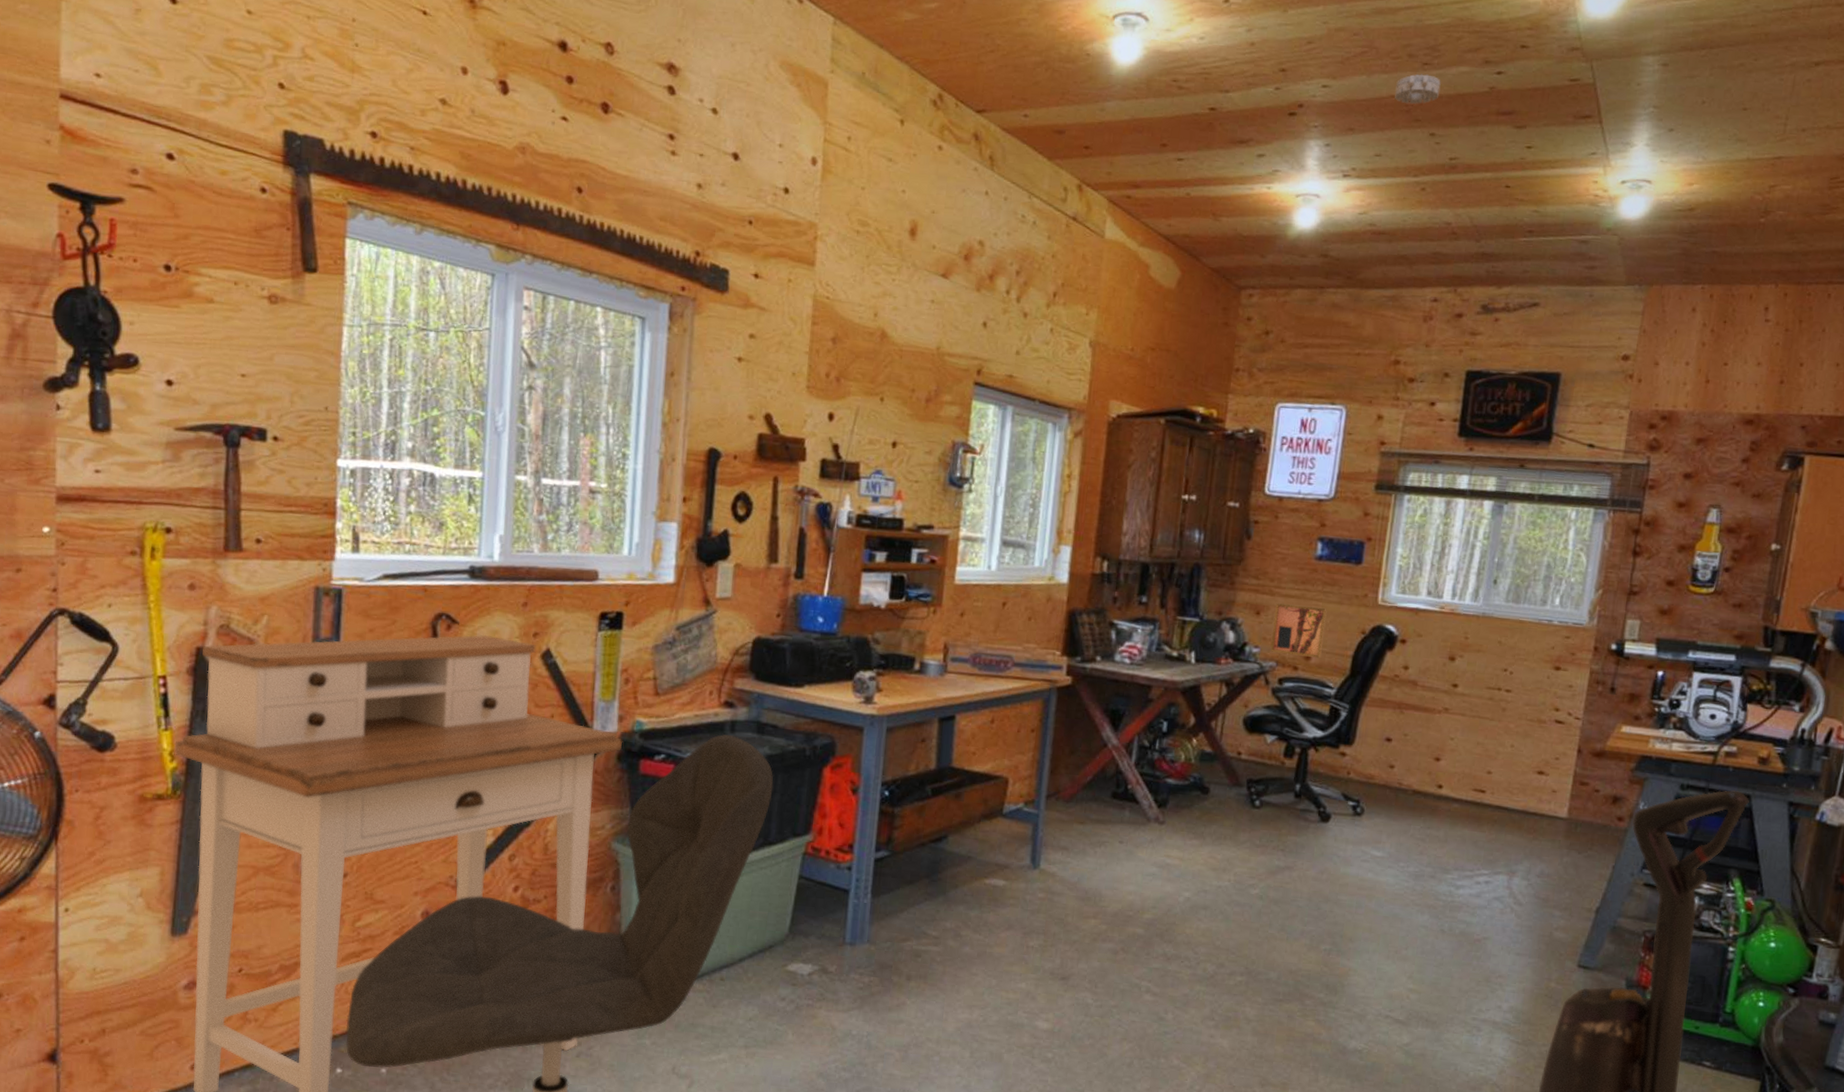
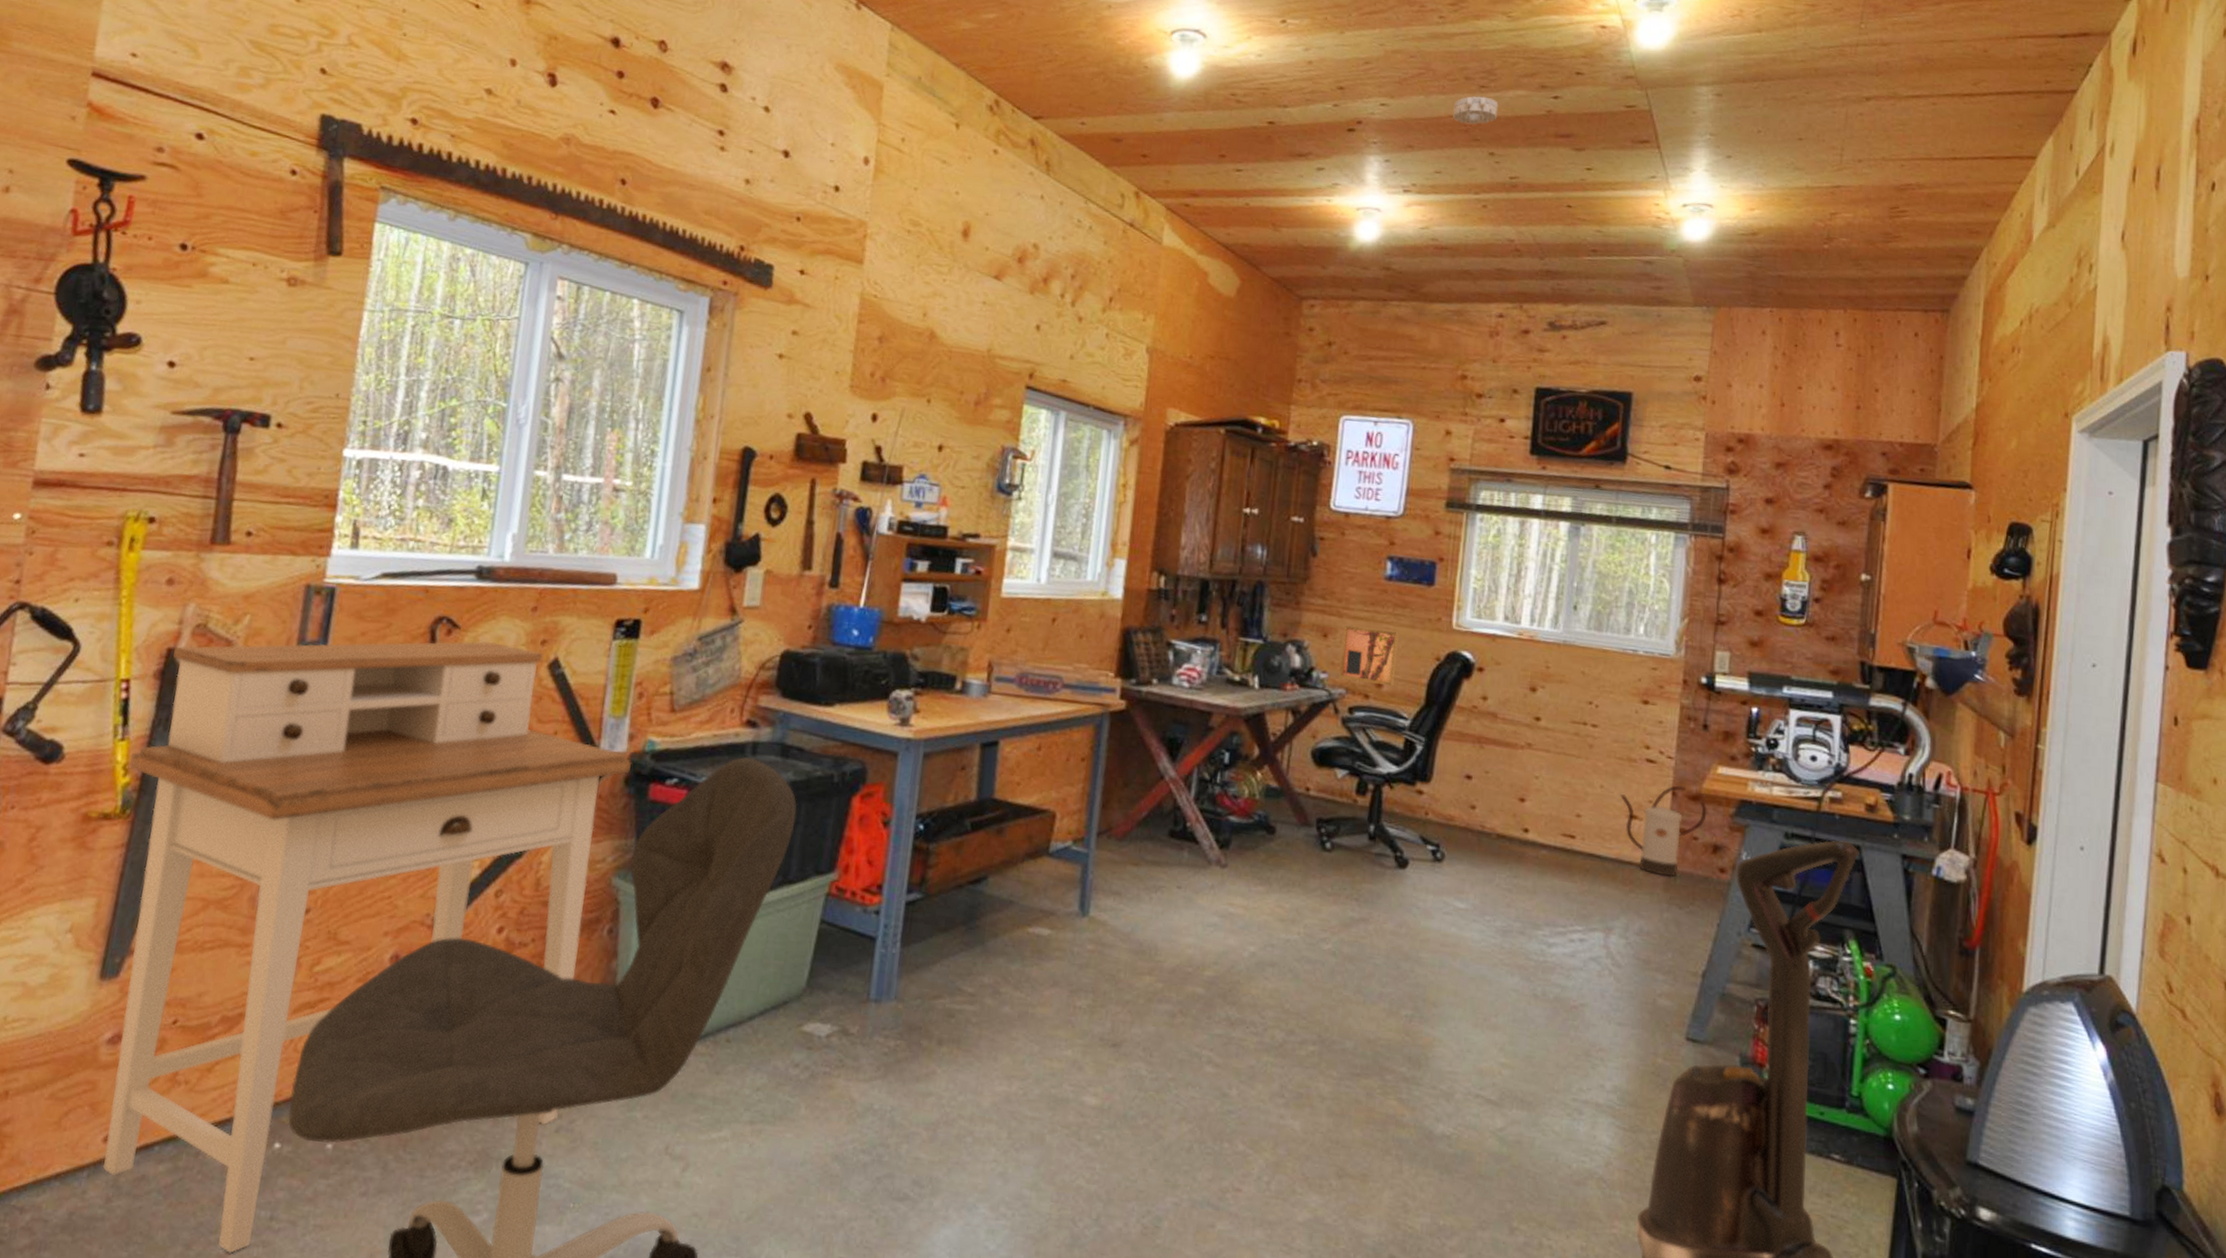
watering can: none [1529,743,1610,825] -> present [1620,785,1707,876]

